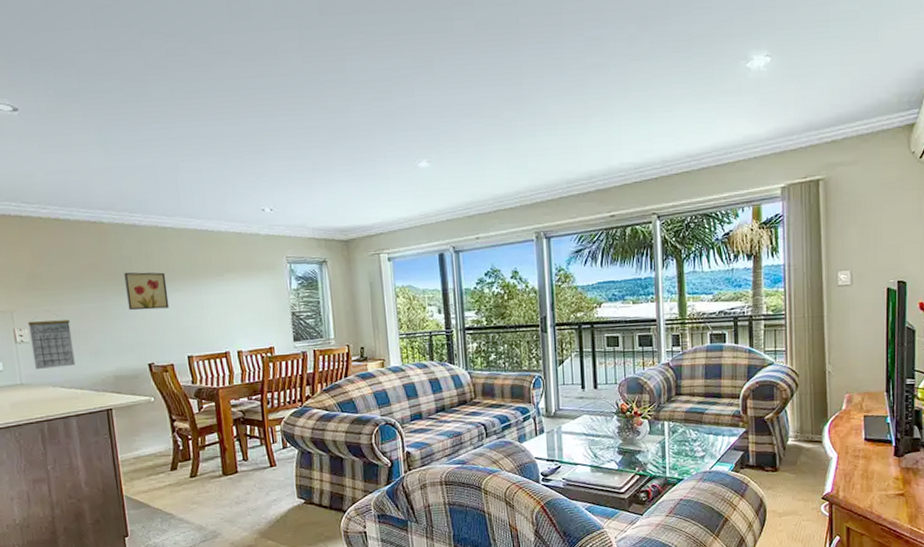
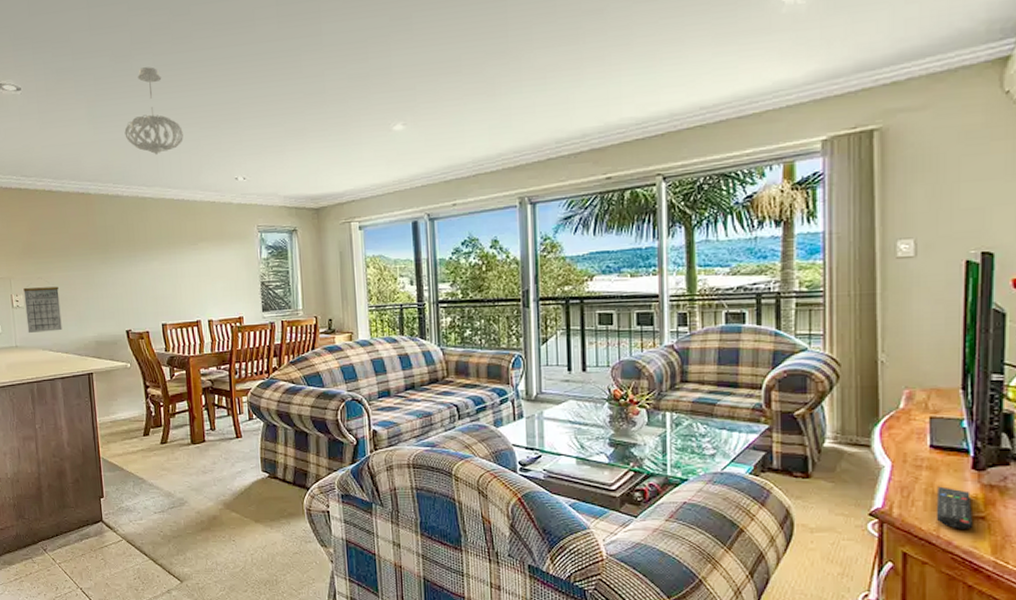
wall art: present [124,272,170,311] -> none [107,241,147,279]
pendant light: none [140,93,206,184] -> present [124,67,183,155]
remote control: none [869,471,896,505] -> present [936,486,974,529]

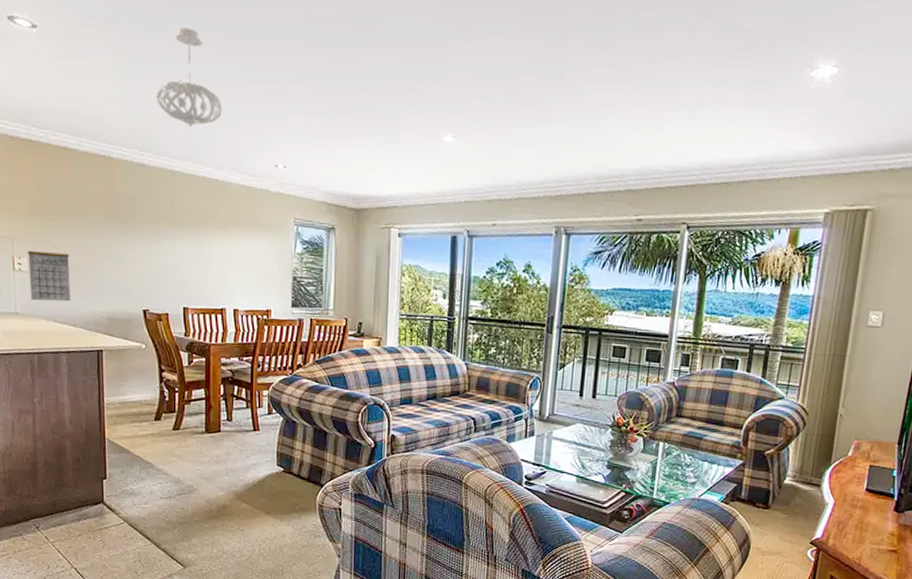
remote control: present [936,486,974,529] -> none [860,523,889,560]

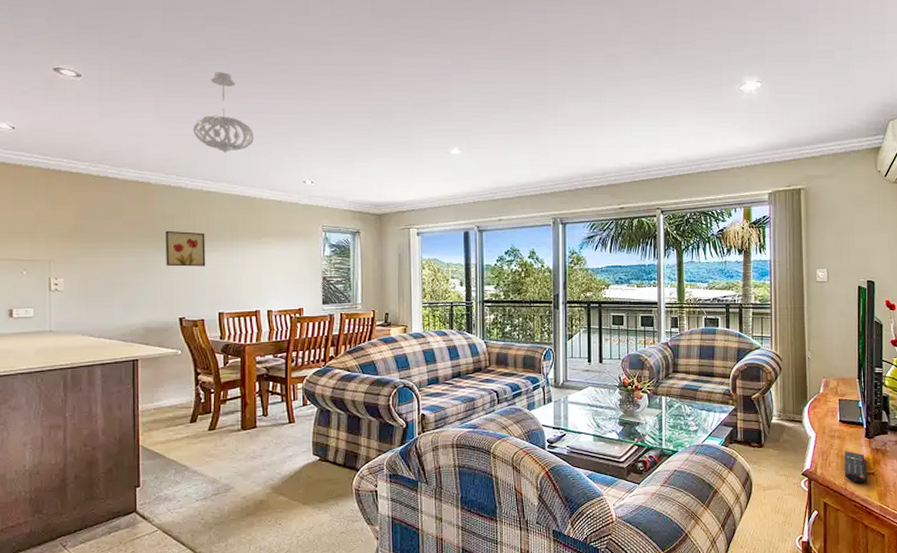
calendar: present [28,250,71,302] -> none [65,271,107,317]
wall art: none [128,212,170,256] -> present [165,230,206,267]
remote control: none [860,523,889,560] -> present [844,451,867,483]

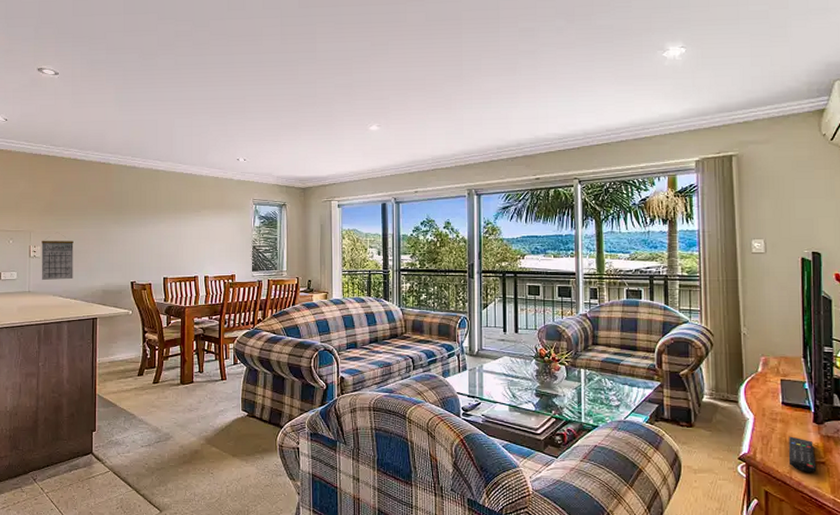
calendar: none [65,271,107,317] -> present [41,240,74,280]
wall art: present [165,230,206,267] -> none [121,204,154,237]
pendant light: present [193,72,254,153] -> none [145,65,196,136]

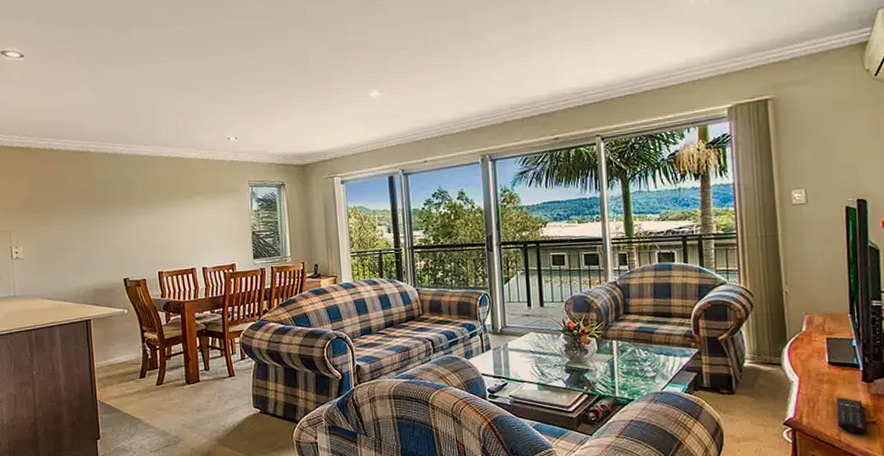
calendar: present [41,240,74,280] -> none [23,238,61,283]

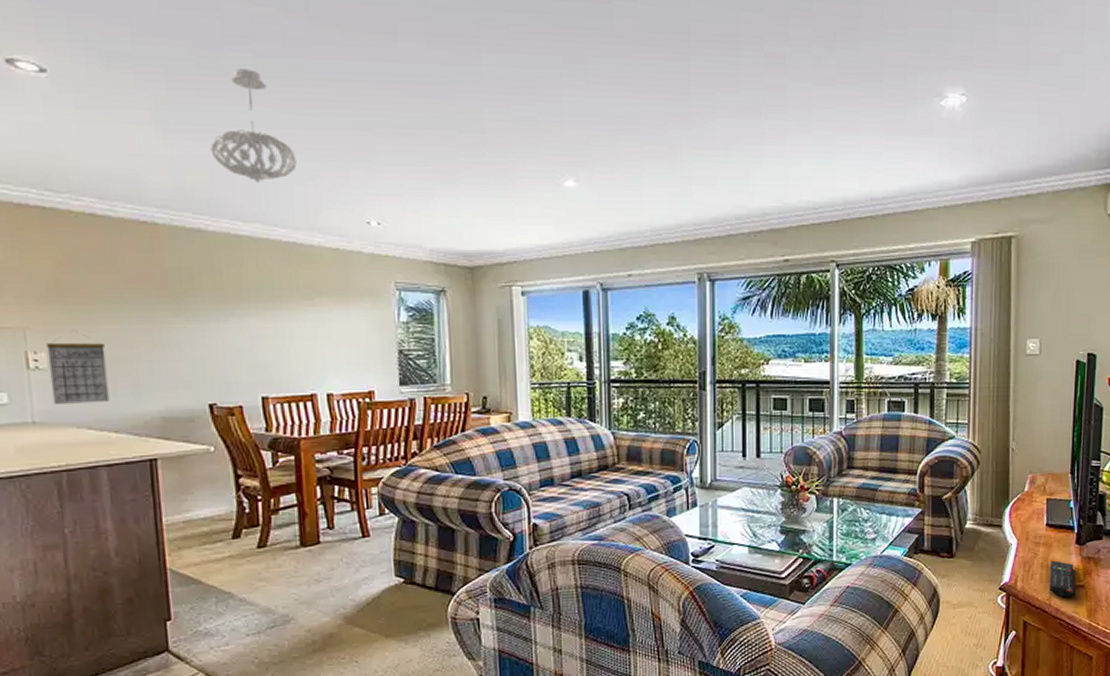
calendar: none [23,238,61,283] -> present [46,342,110,404]
pendant light: none [123,38,179,117] -> present [210,69,297,183]

